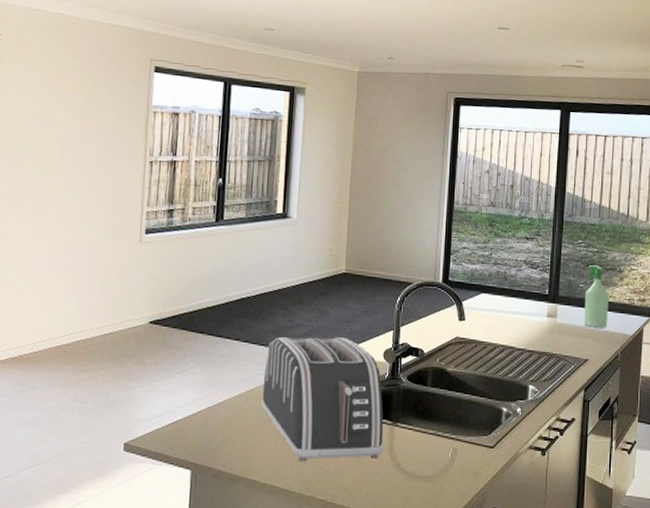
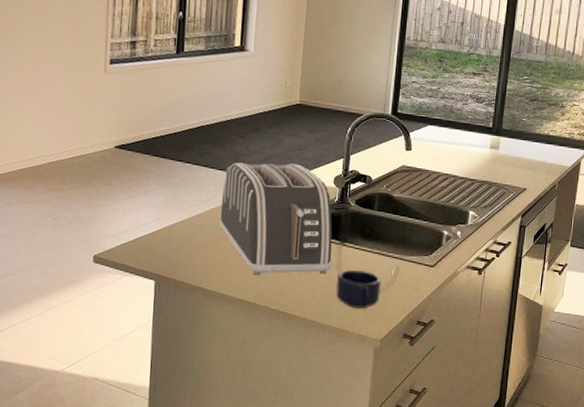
mug: none [388,453,437,497] -> present [336,269,381,308]
spray bottle: present [584,265,610,328] -> none [525,100,551,160]

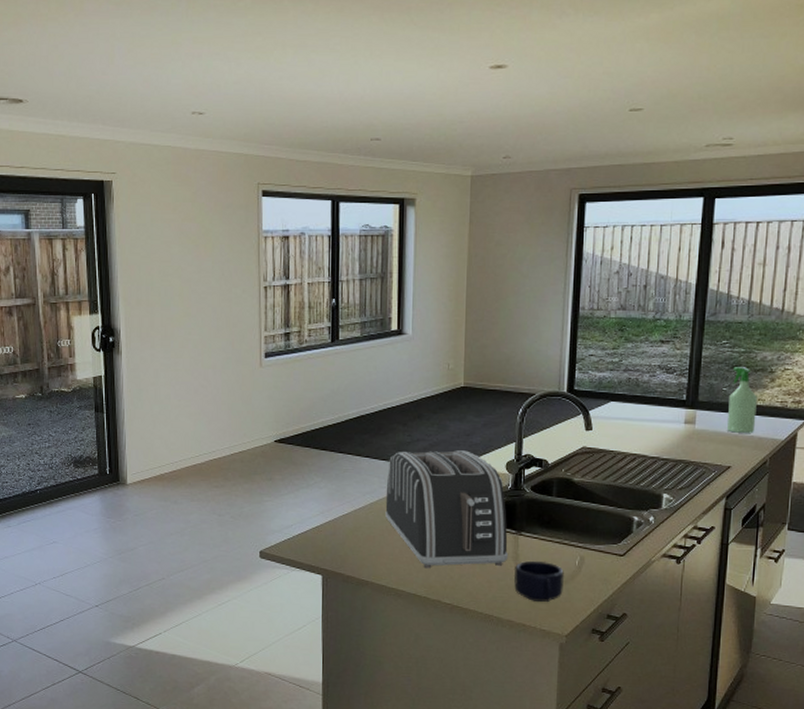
spray bottle: none [525,100,551,160] -> present [727,367,759,433]

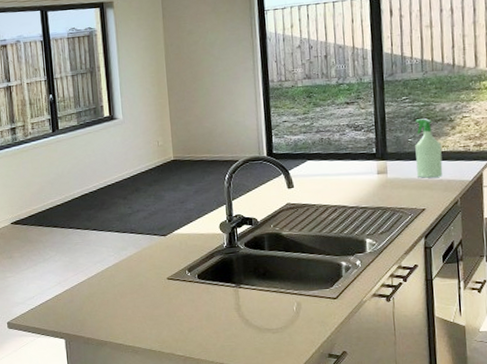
toaster: present [385,450,509,569] -> none [114,216,231,326]
mug: present [513,560,564,602] -> none [238,310,285,347]

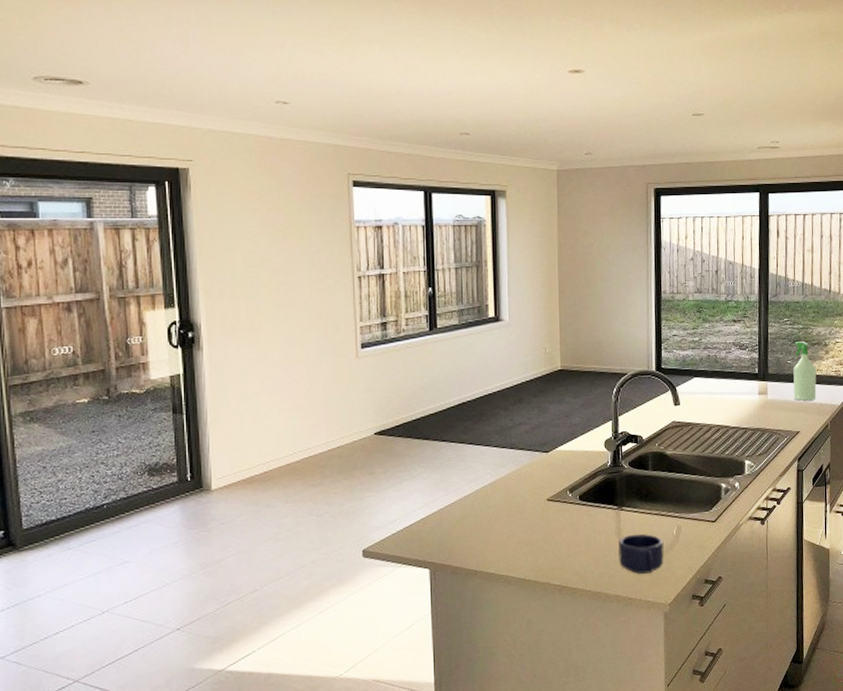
mug: none [238,310,285,347] -> present [617,534,664,574]

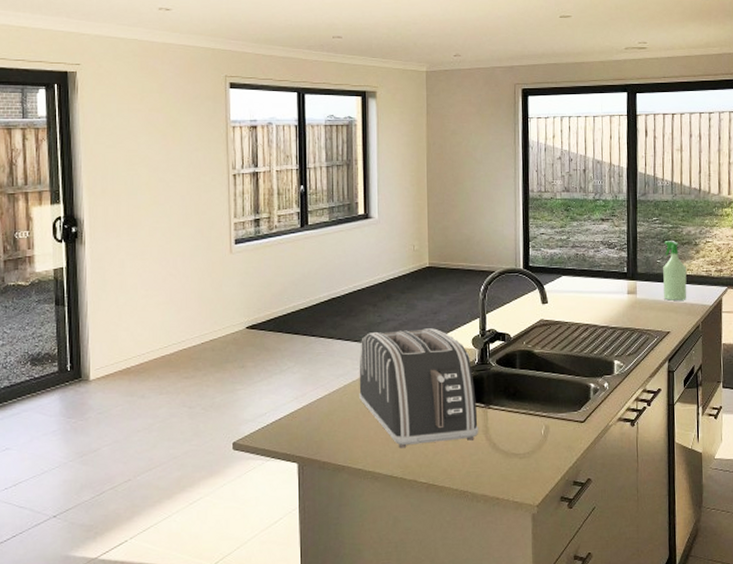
toaster: none [491,431,612,552] -> present [359,328,479,449]
mug: present [617,534,664,574] -> none [485,432,532,474]

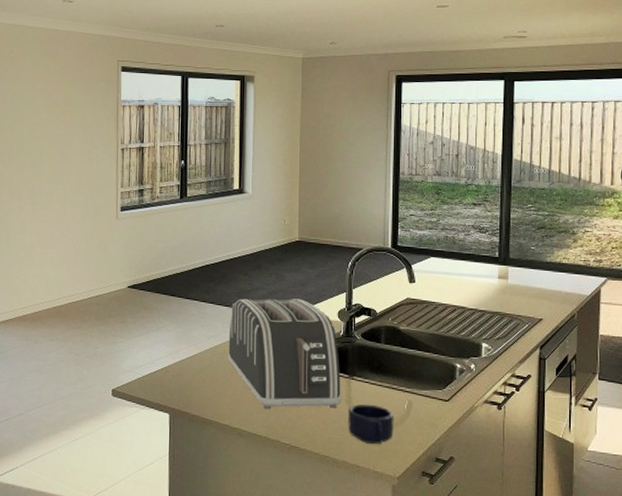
mug: none [485,432,532,474] -> present [347,404,394,444]
spray bottle: present [663,241,687,301] -> none [537,228,563,288]

